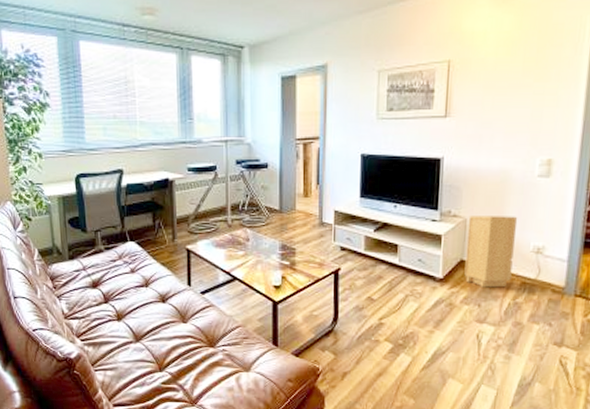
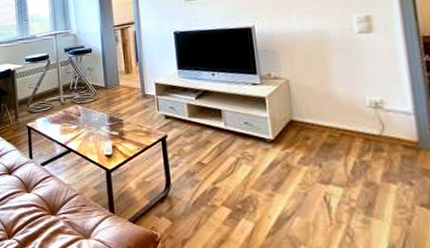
speaker: present [464,216,518,288] -> none [290,73,351,147]

